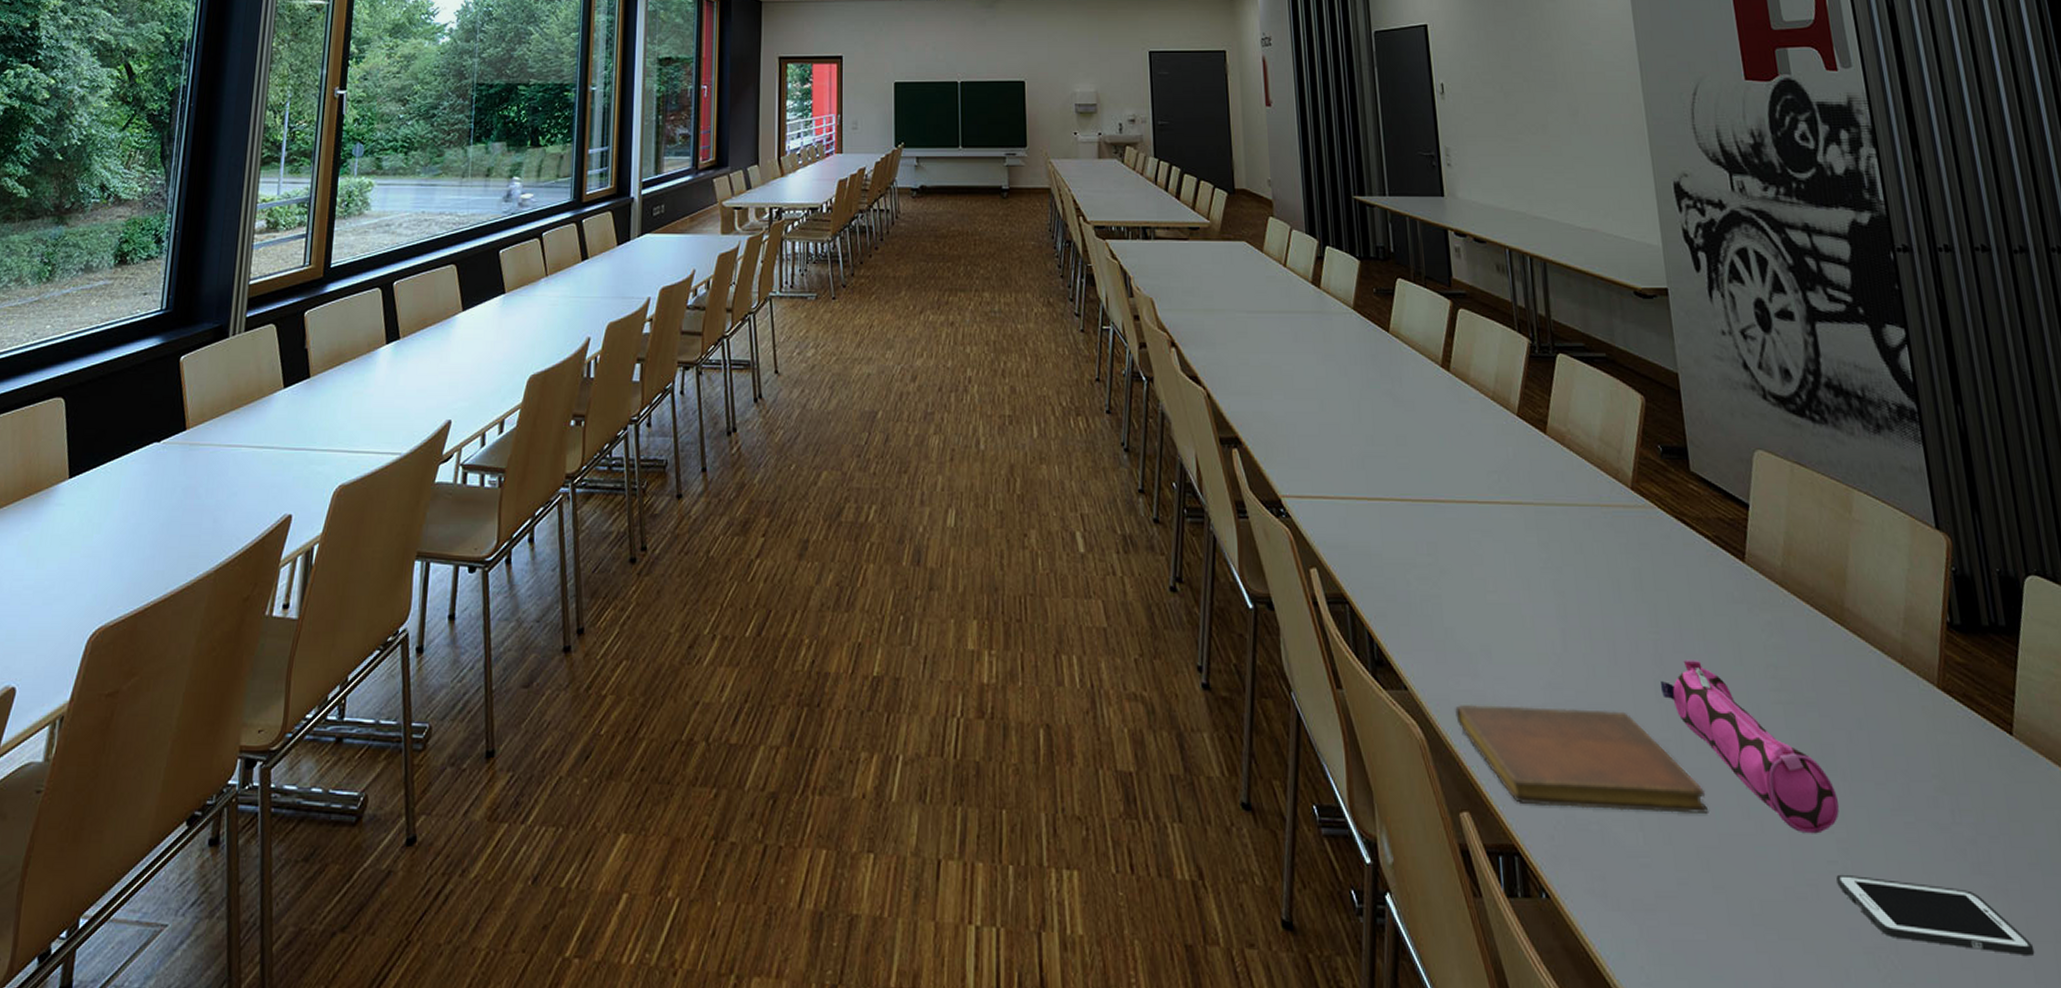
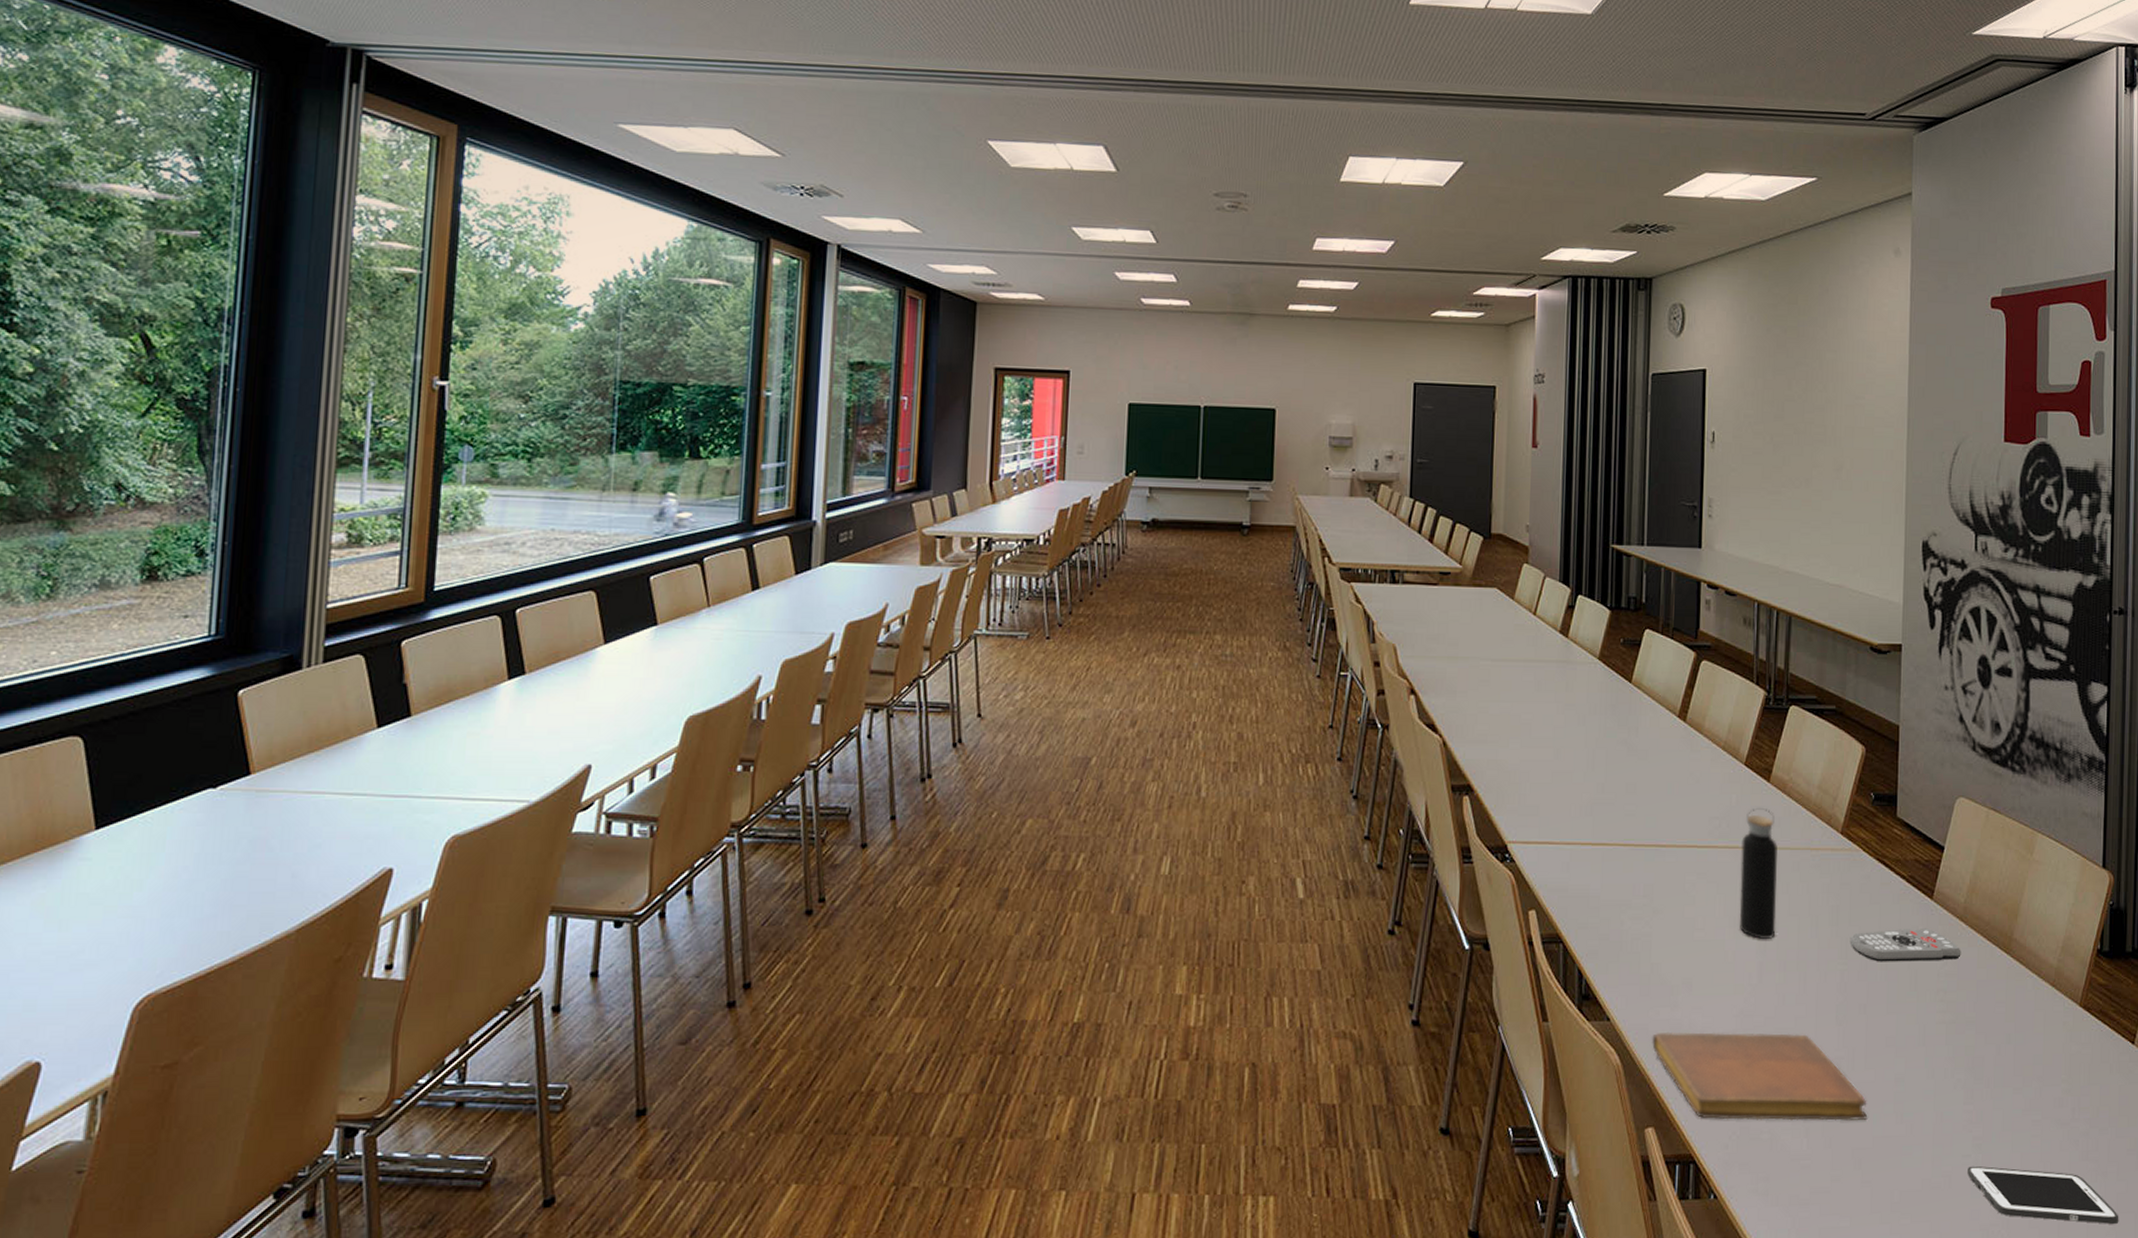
water bottle: none [1524,460,1575,603] -> present [1739,807,1777,939]
remote control: none [1658,593,1788,632] -> present [1849,927,1961,962]
pencil case: present [1660,660,1839,834] -> none [1841,987,1979,1134]

